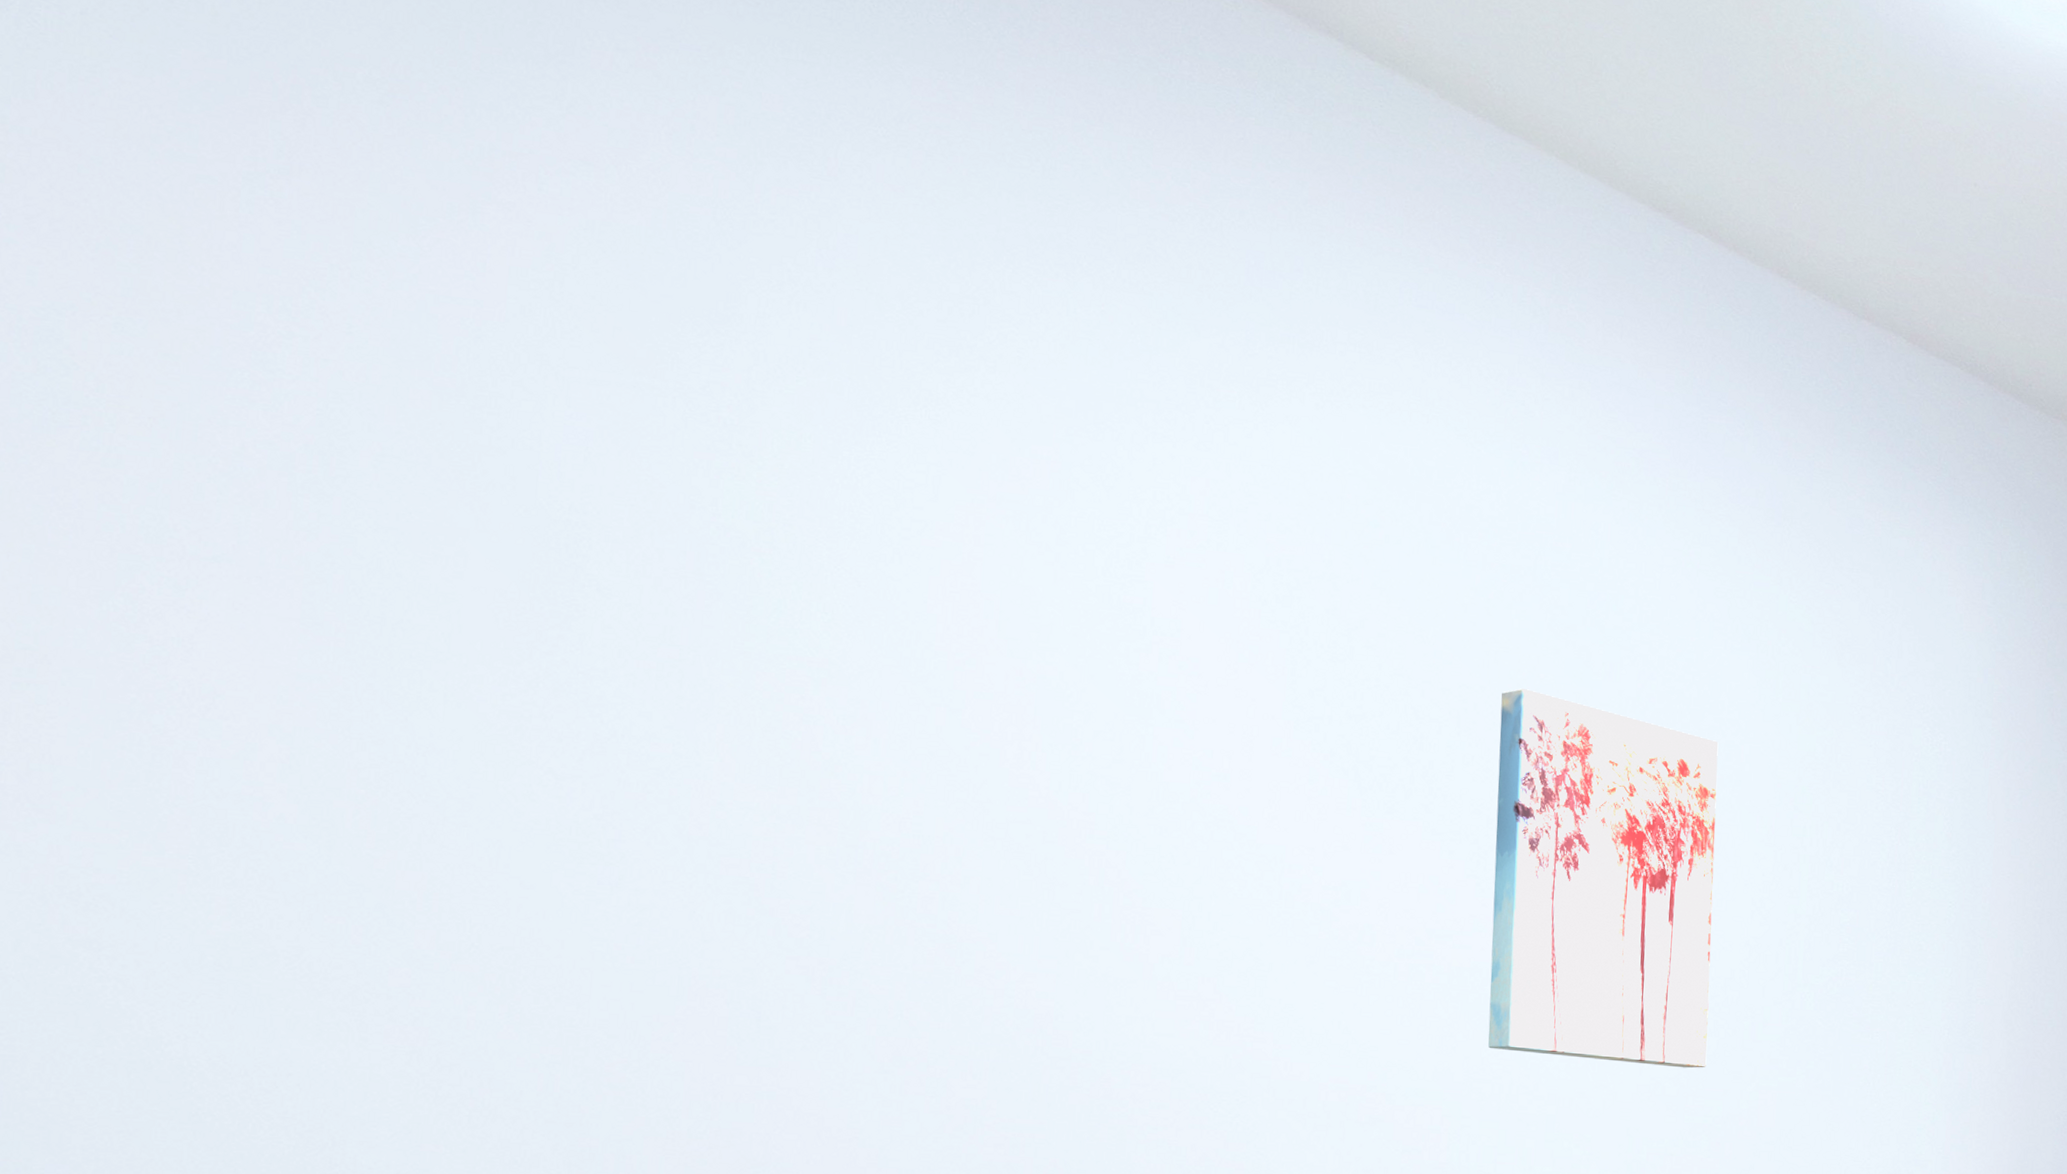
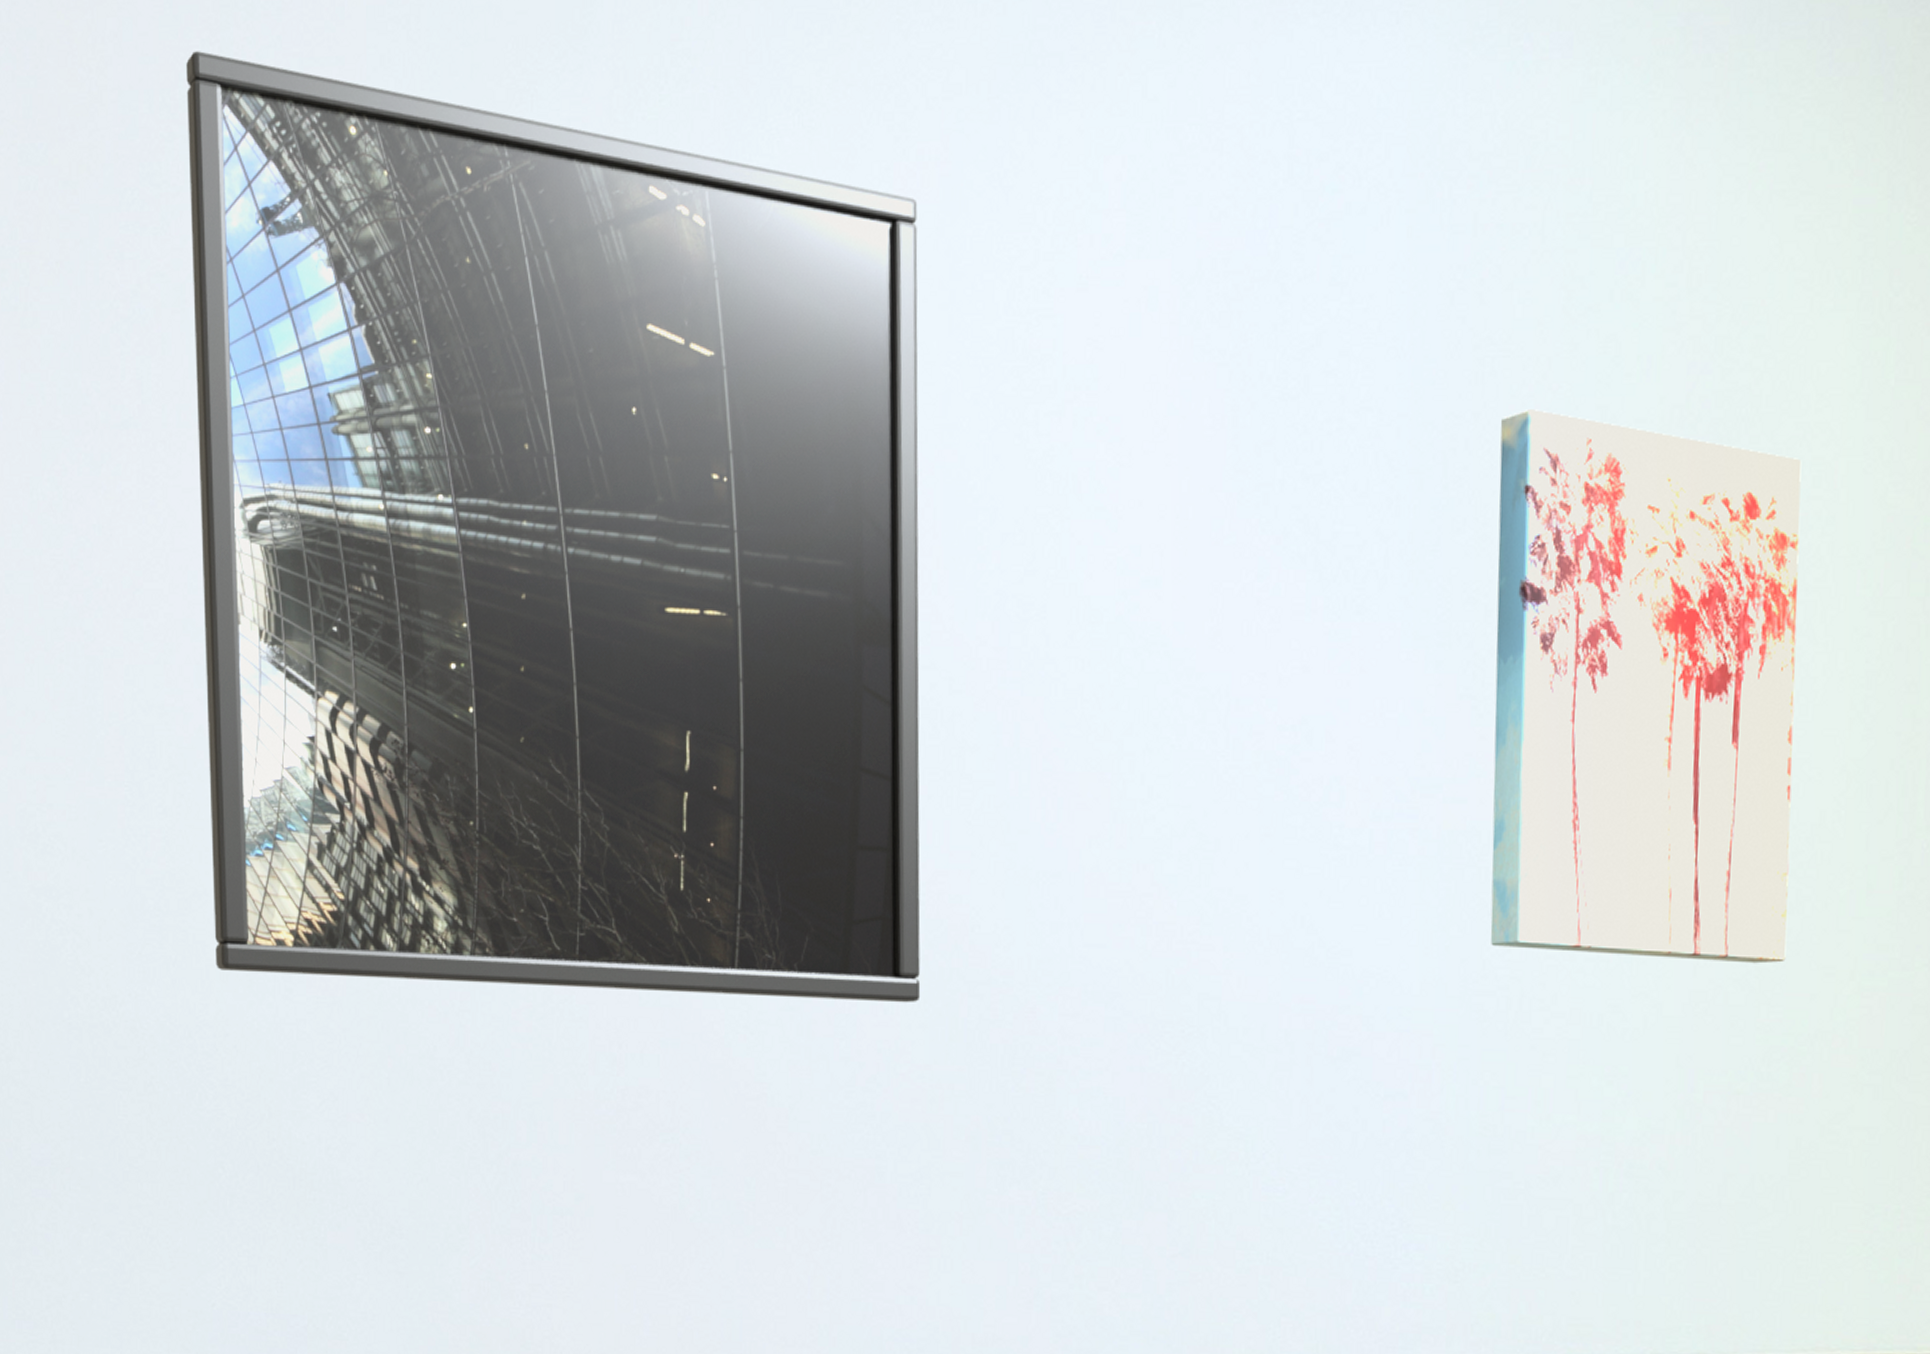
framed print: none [282,272,1030,1072] -> present [186,51,921,1003]

